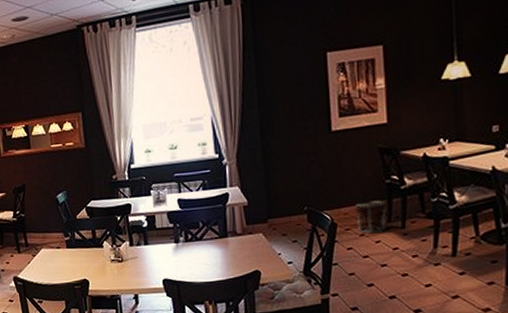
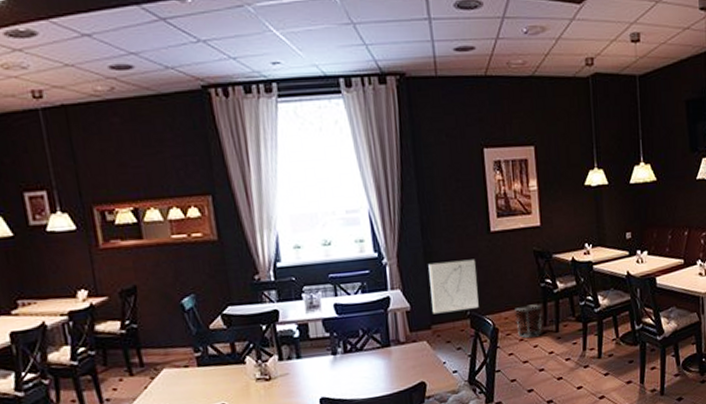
wall art: none [267,157,317,209] -> present [428,259,479,314]

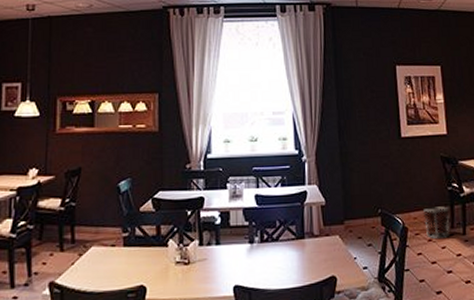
wall art: present [428,259,479,314] -> none [344,161,390,210]

